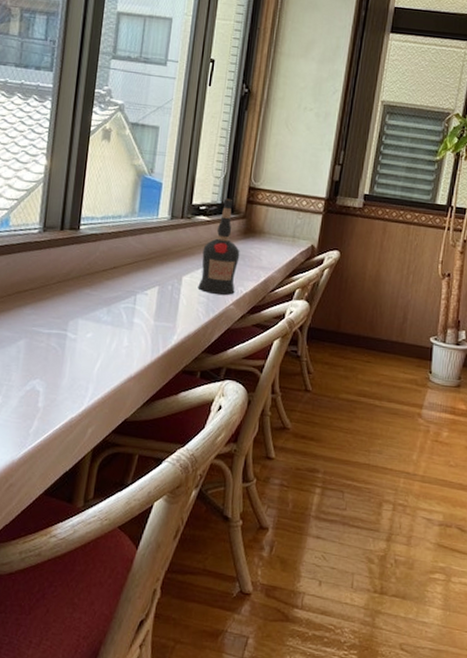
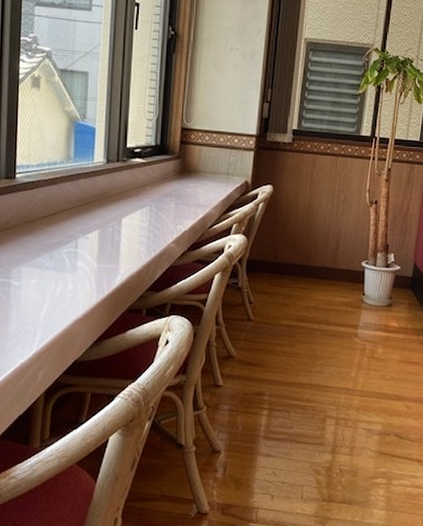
liquor bottle: present [198,198,240,295] -> none [138,140,177,234]

